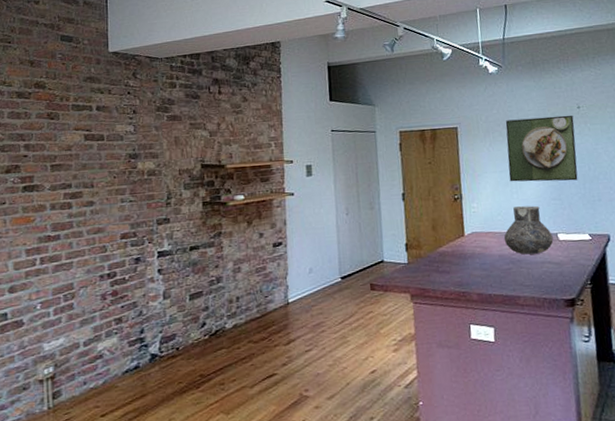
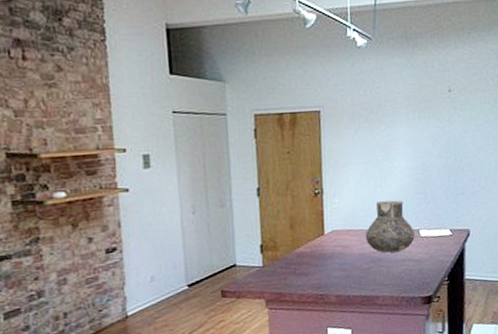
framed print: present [505,115,578,182] -> none [372,99,444,175]

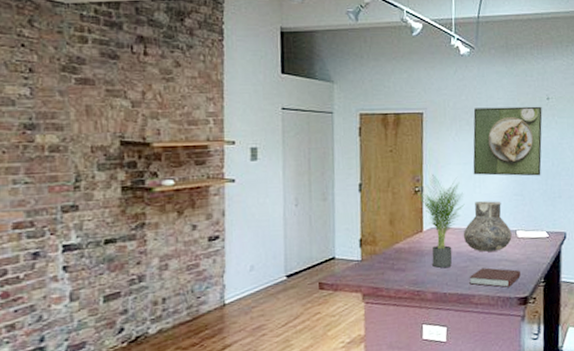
potted plant: none [316,174,366,271] -> present [416,173,465,268]
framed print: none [372,99,444,175] -> present [473,106,542,176]
notebook: none [372,268,424,288] -> present [469,267,521,287]

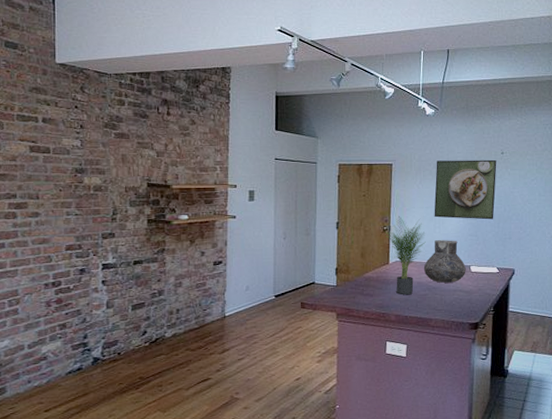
notebook: present [469,267,521,287] -> none [428,296,473,314]

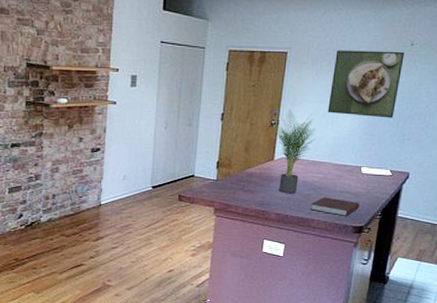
vase: present [423,240,466,283] -> none [310,138,357,183]
notebook: none [428,296,473,314] -> present [310,197,359,216]

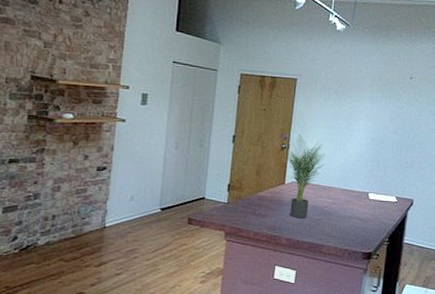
notebook: present [310,197,359,216] -> none [321,222,368,242]
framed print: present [327,50,405,118] -> none [336,79,405,146]

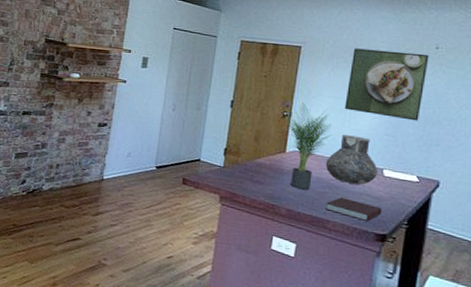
vase: none [320,163,364,209] -> present [325,135,378,185]
notebook: none [321,222,368,242] -> present [326,197,382,221]
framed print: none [336,79,405,146] -> present [344,48,429,121]

